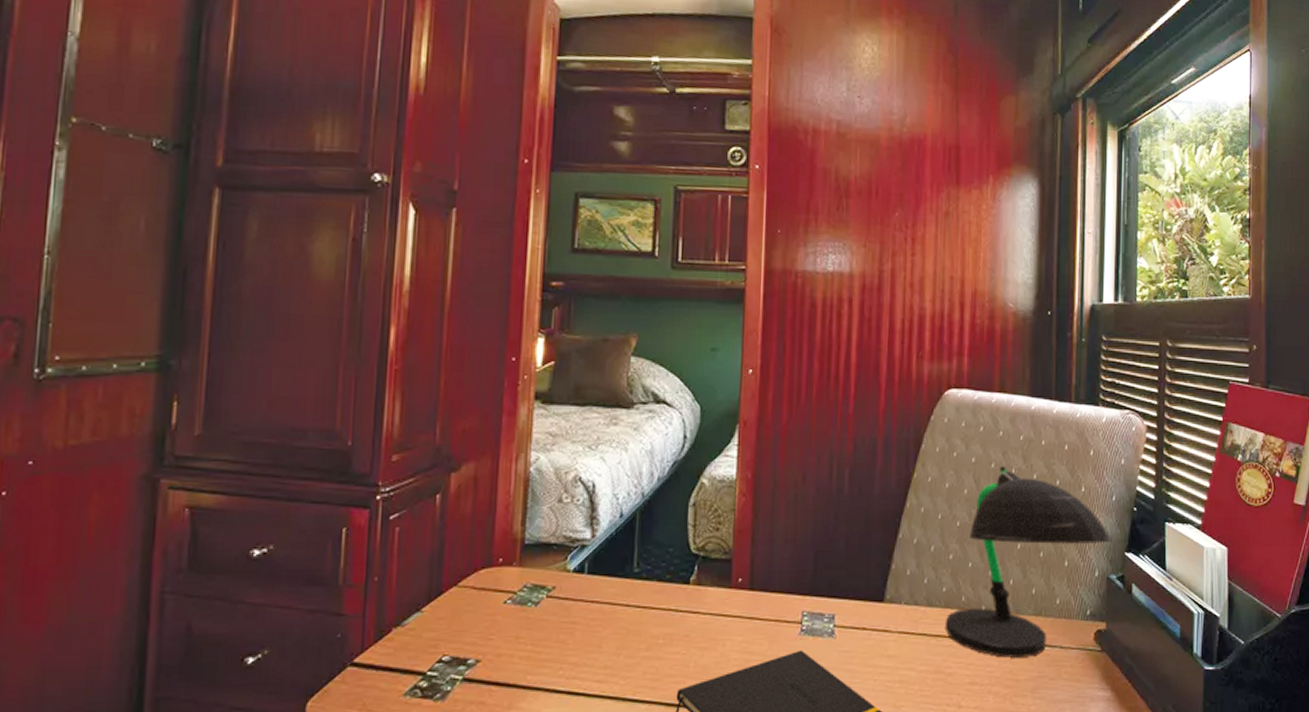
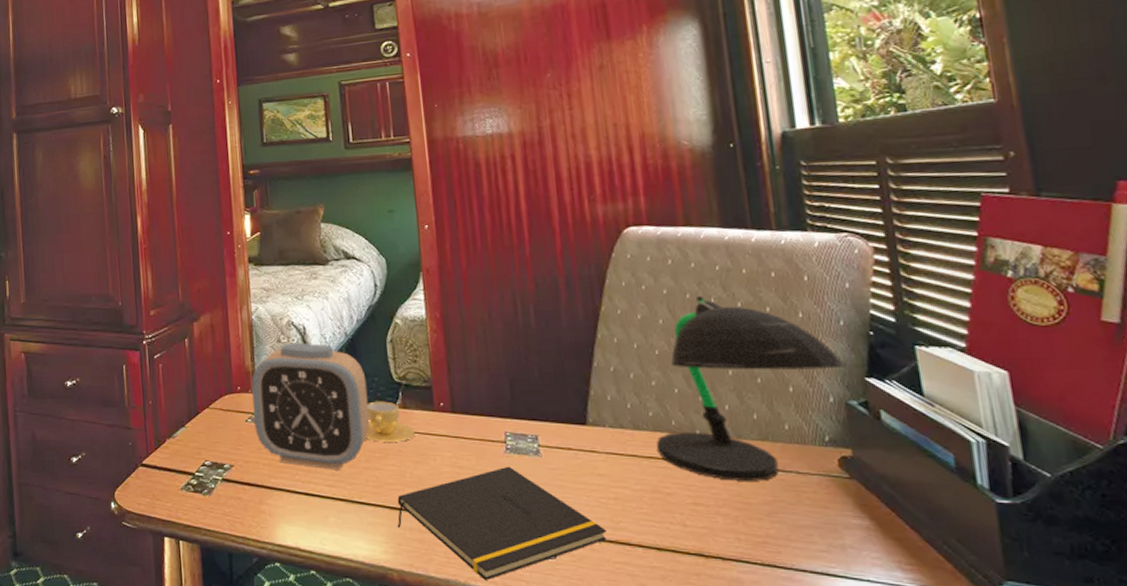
alarm clock: none [515,503,660,662] -> present [251,343,370,470]
cup: none [649,576,707,626] -> present [365,401,415,442]

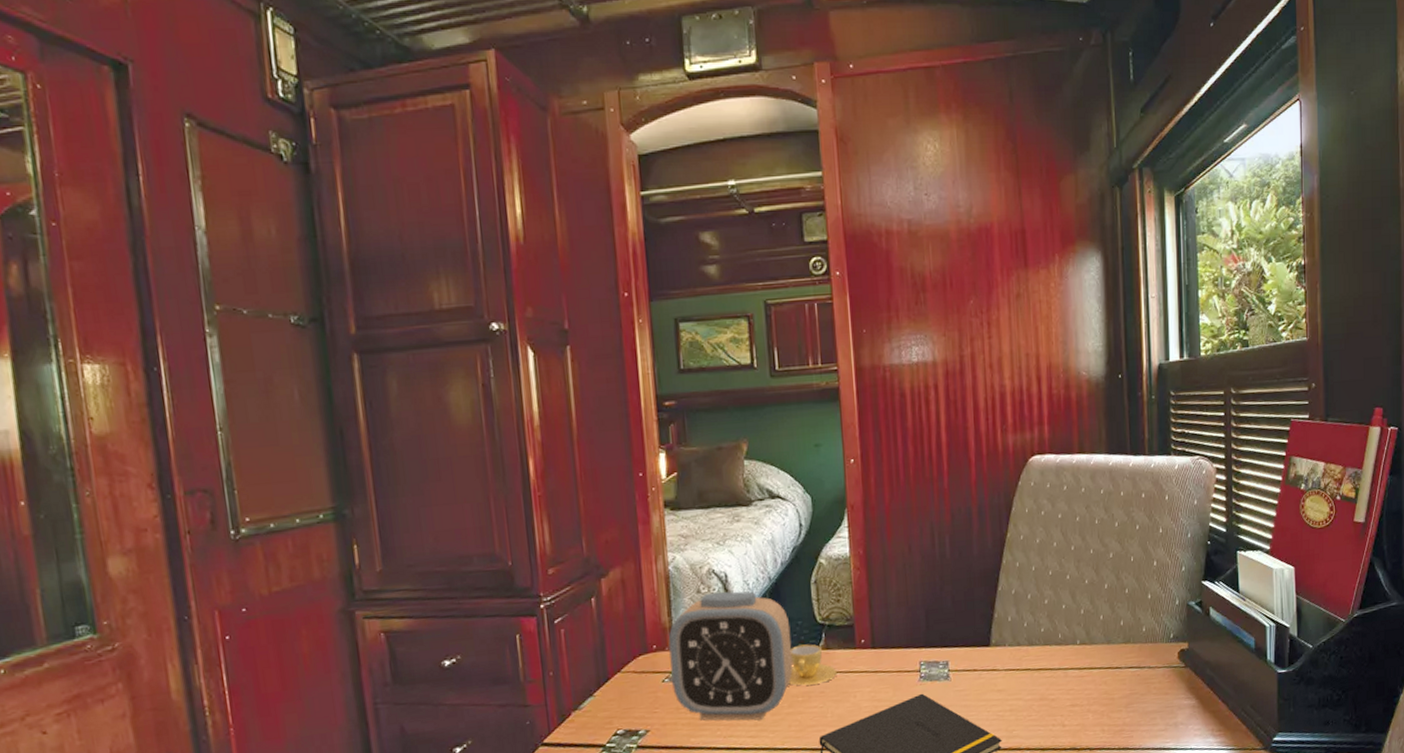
desk lamp: present [655,295,847,481] -> none [1045,518,1190,681]

